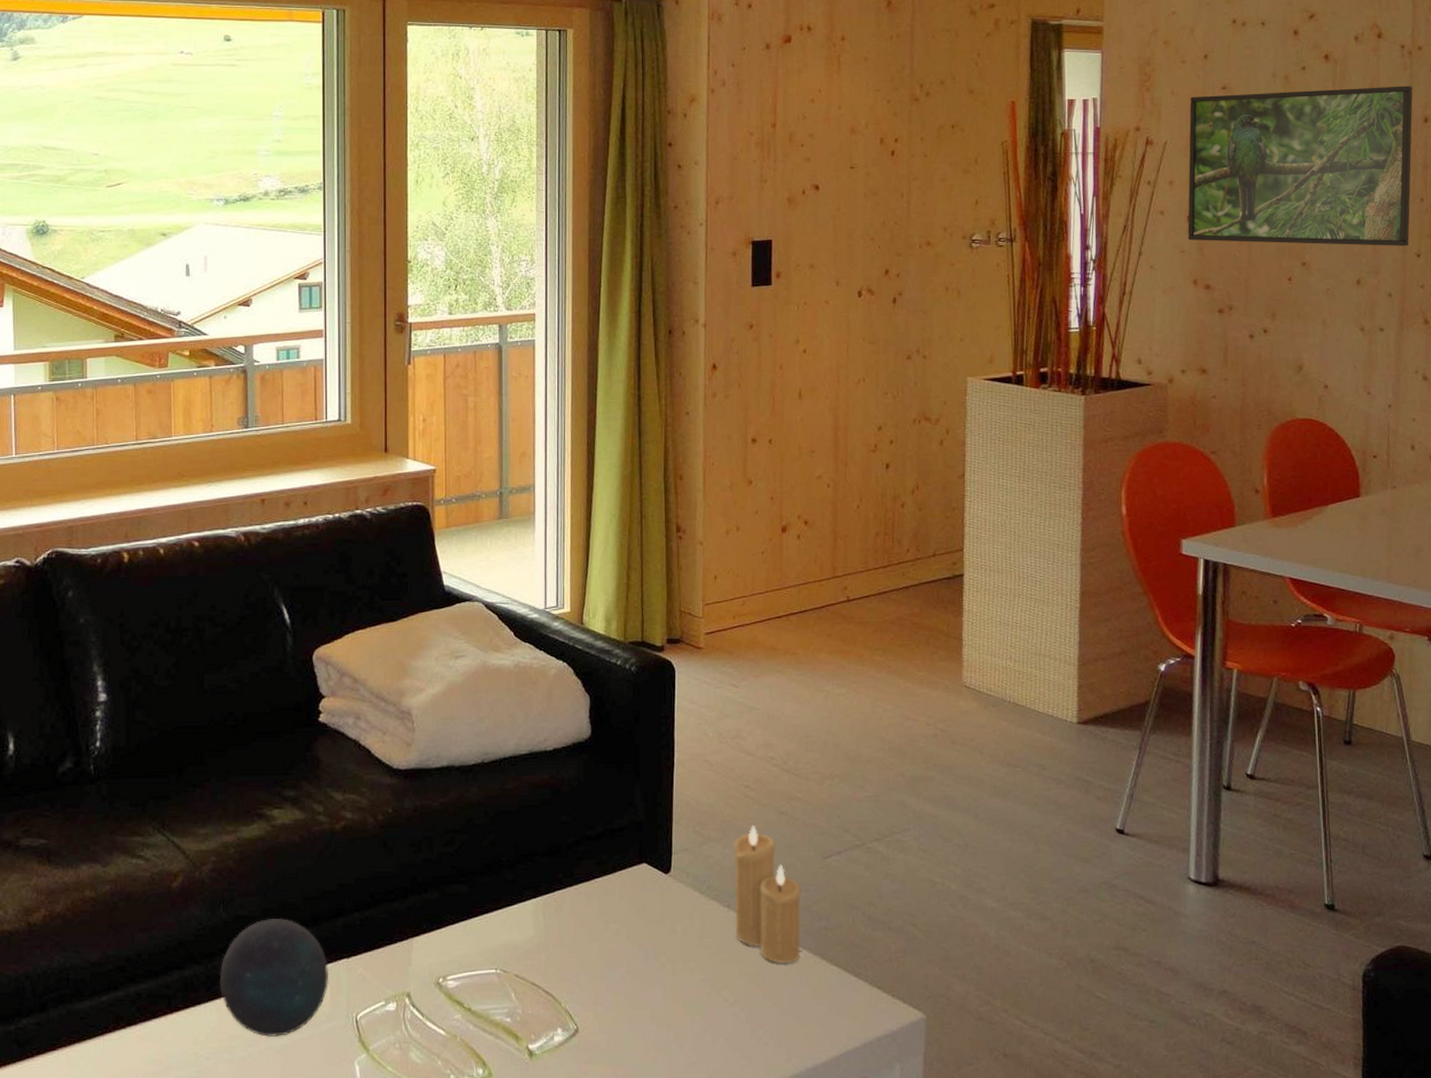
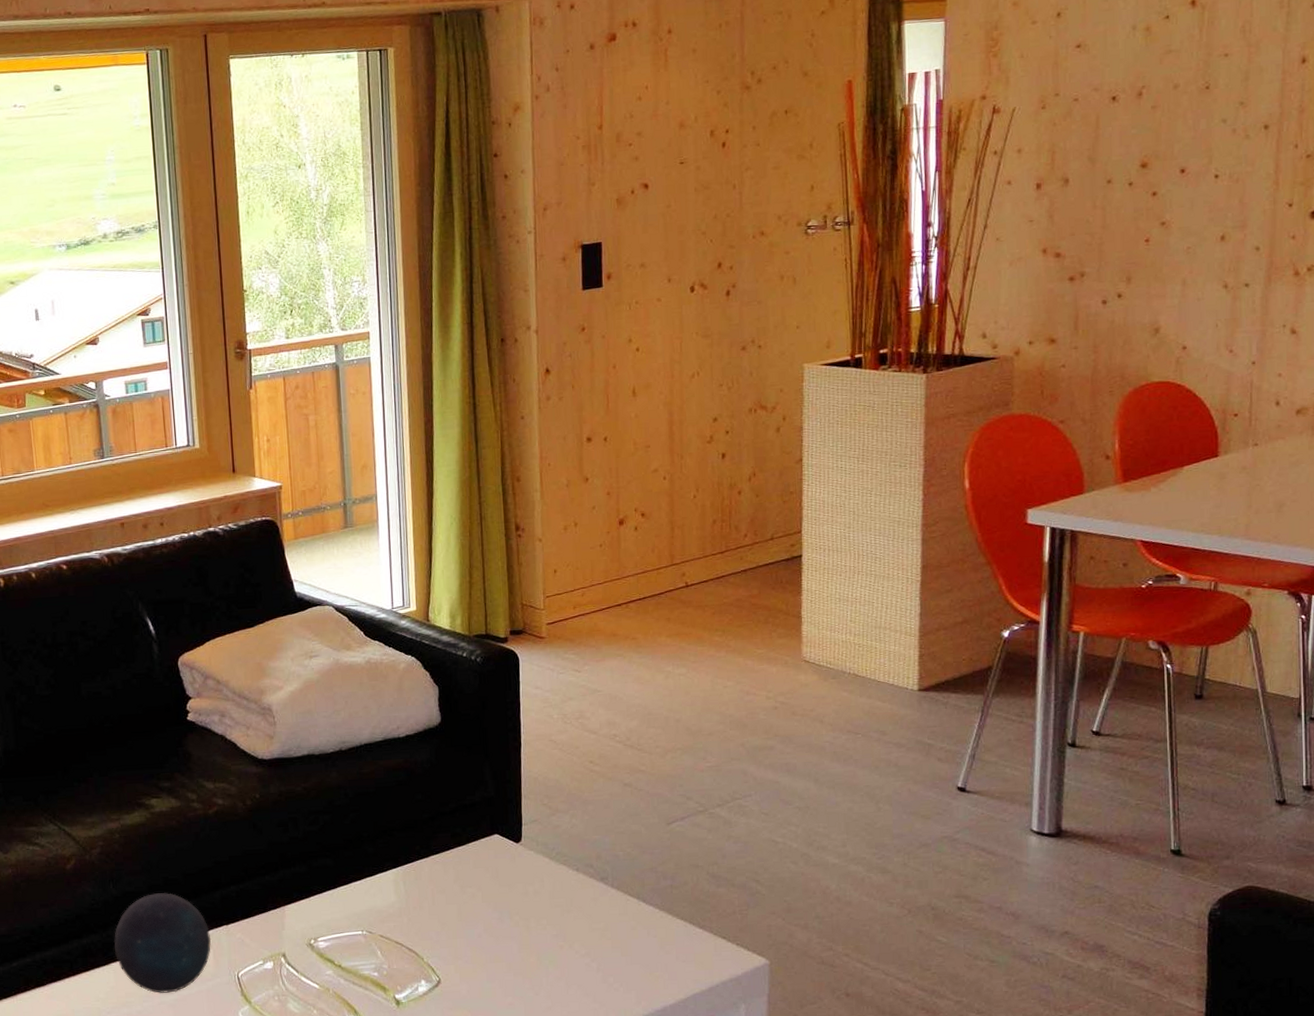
candle: present [733,826,801,963] -> none [580,797,647,919]
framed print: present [1187,86,1413,246] -> none [1037,25,1290,209]

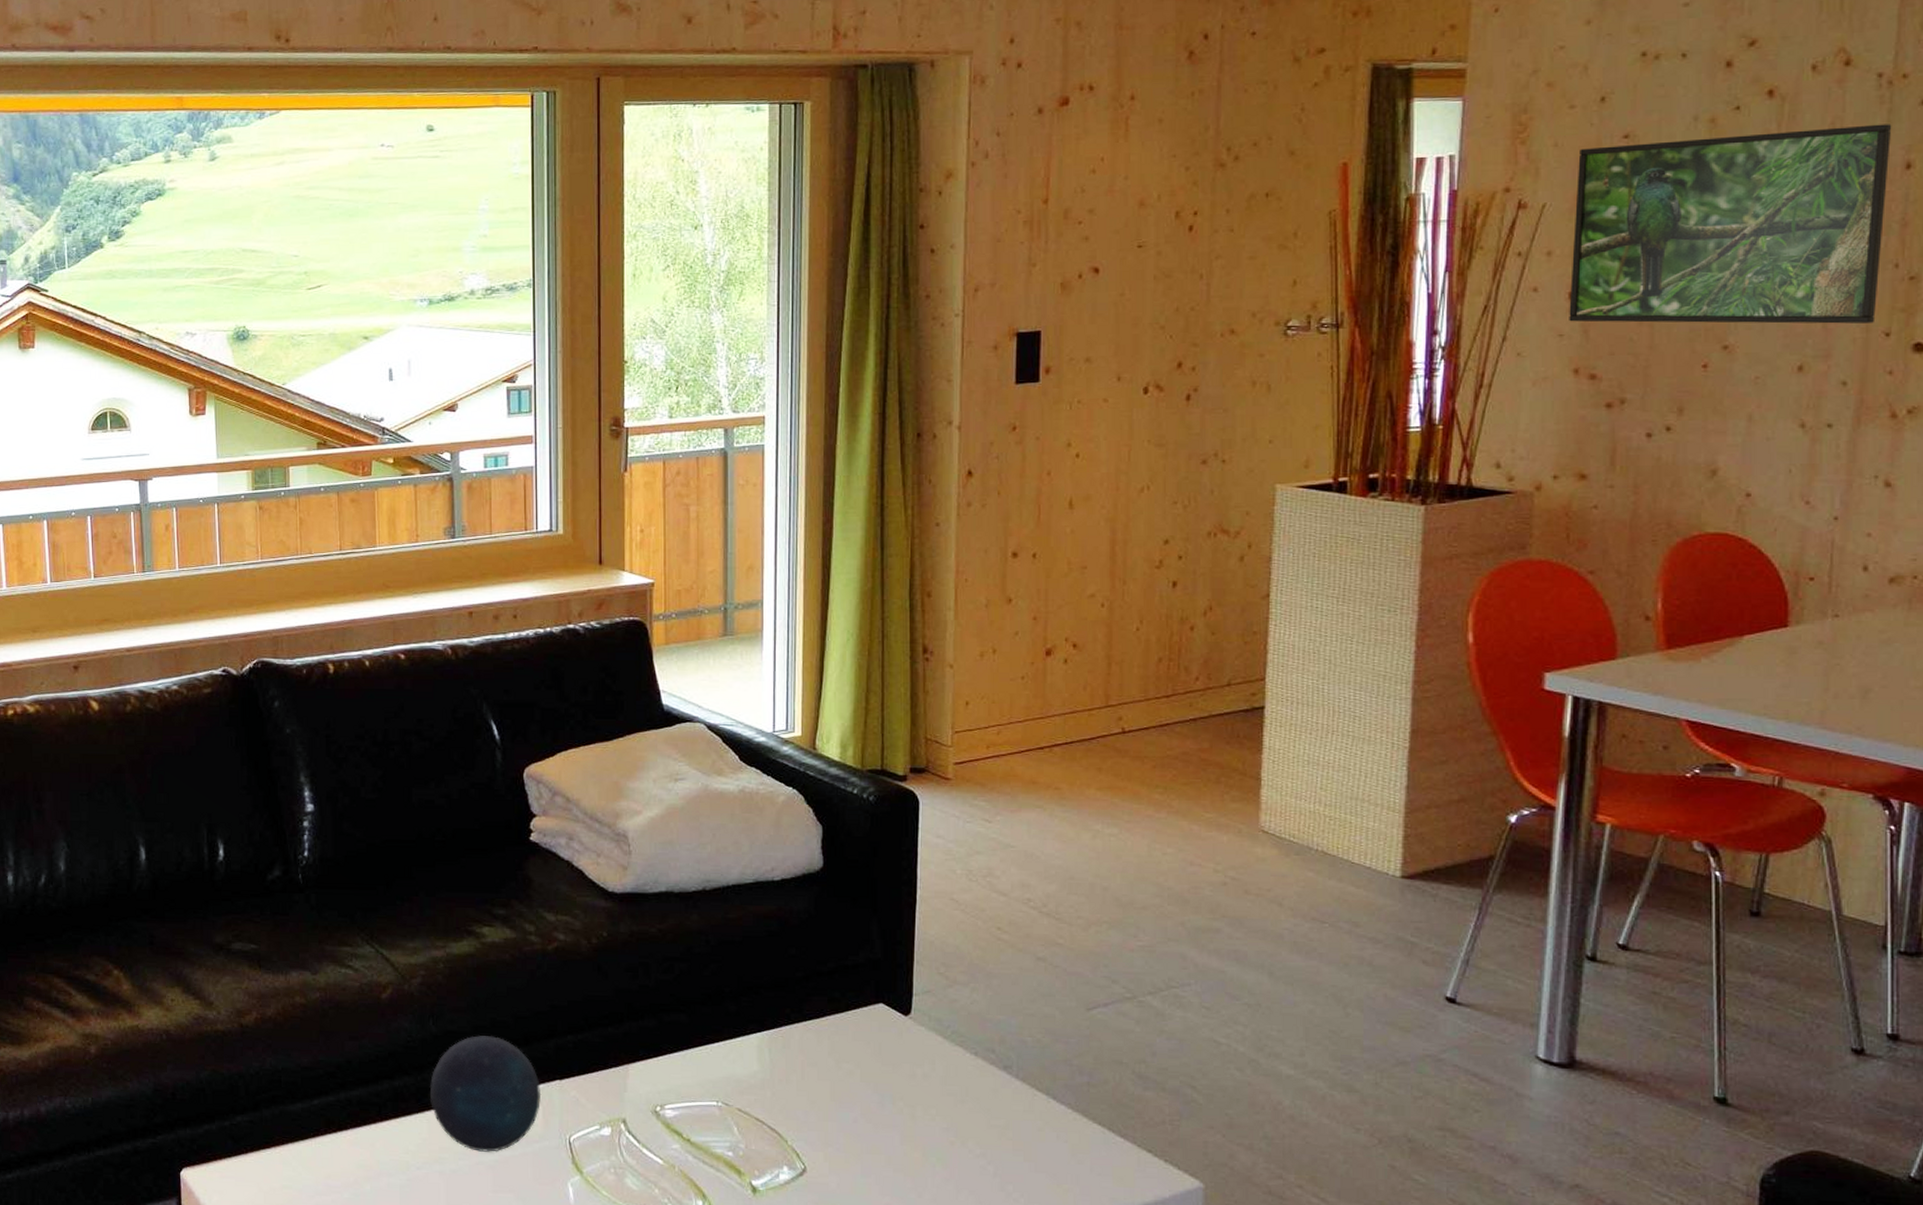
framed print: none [1037,25,1290,209] -> present [1569,124,1892,324]

